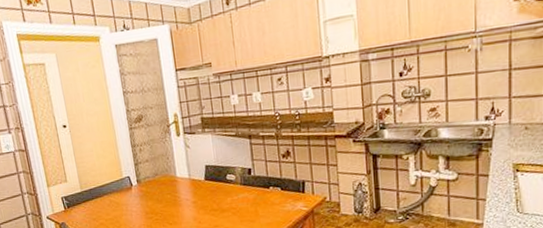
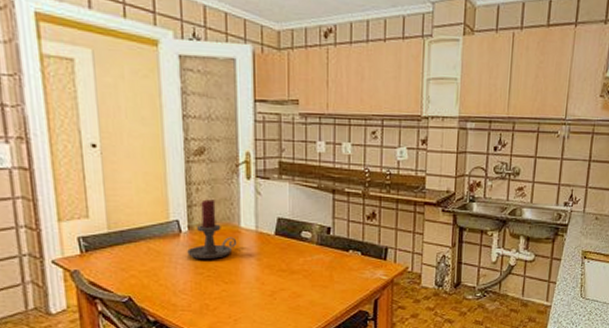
candle holder: none [138,156,176,206] -> present [187,199,237,259]

